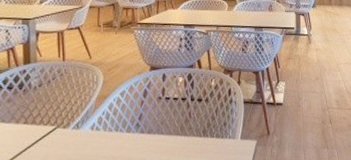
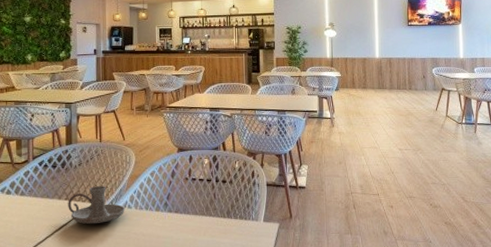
candle holder: none [27,108,93,149] -> present [68,186,125,224]

